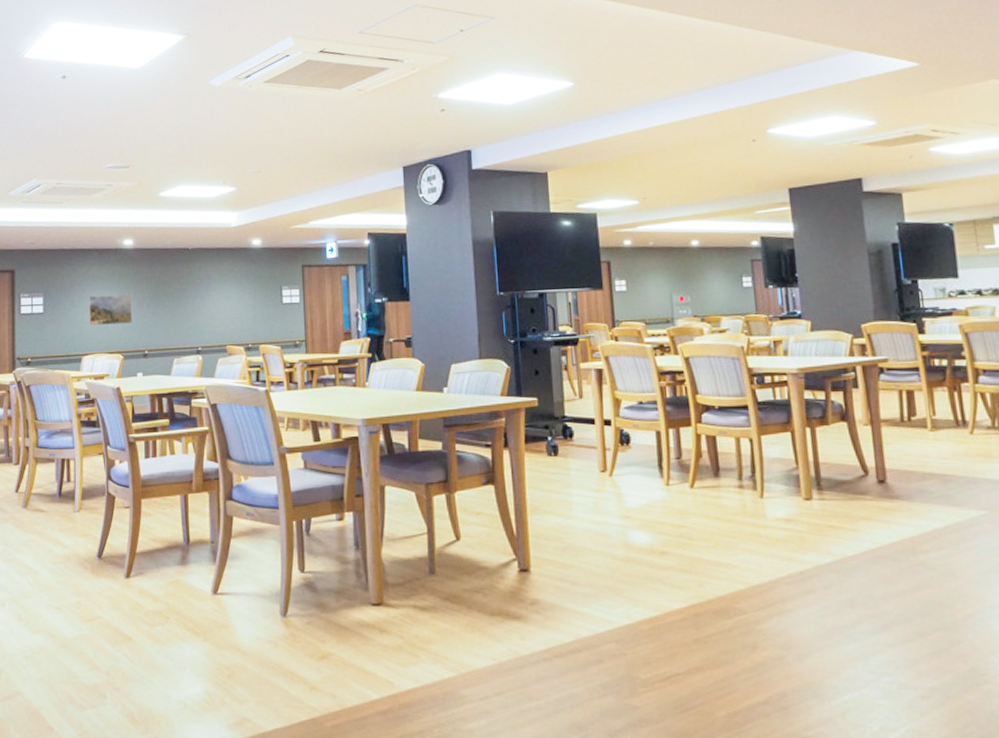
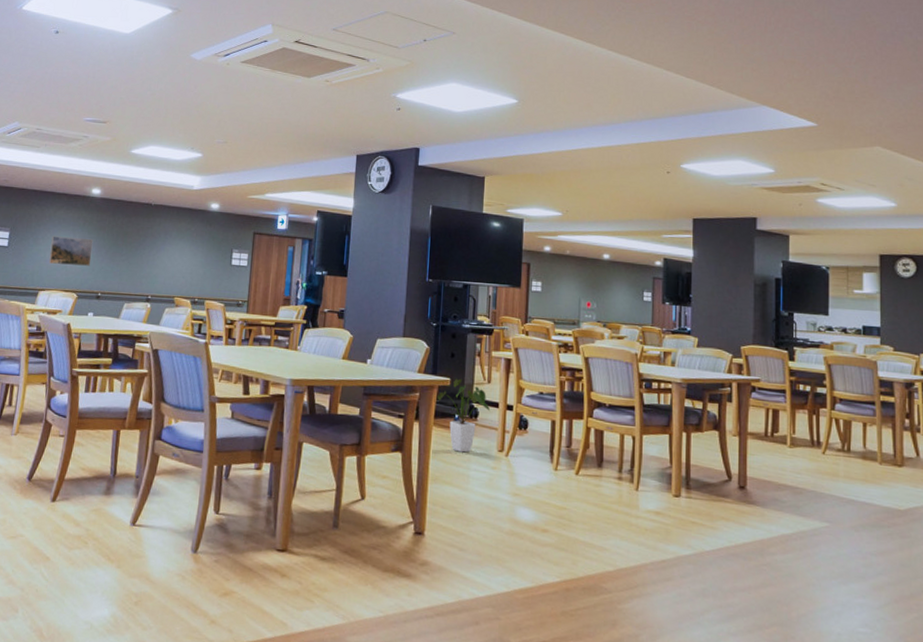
house plant: none [526,397,587,477] -> present [438,378,491,453]

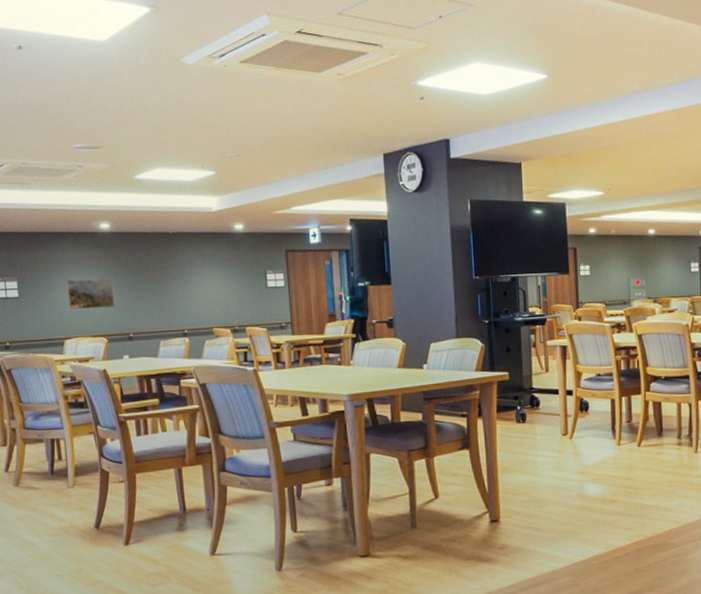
house plant: present [438,378,491,453] -> none [498,371,551,441]

